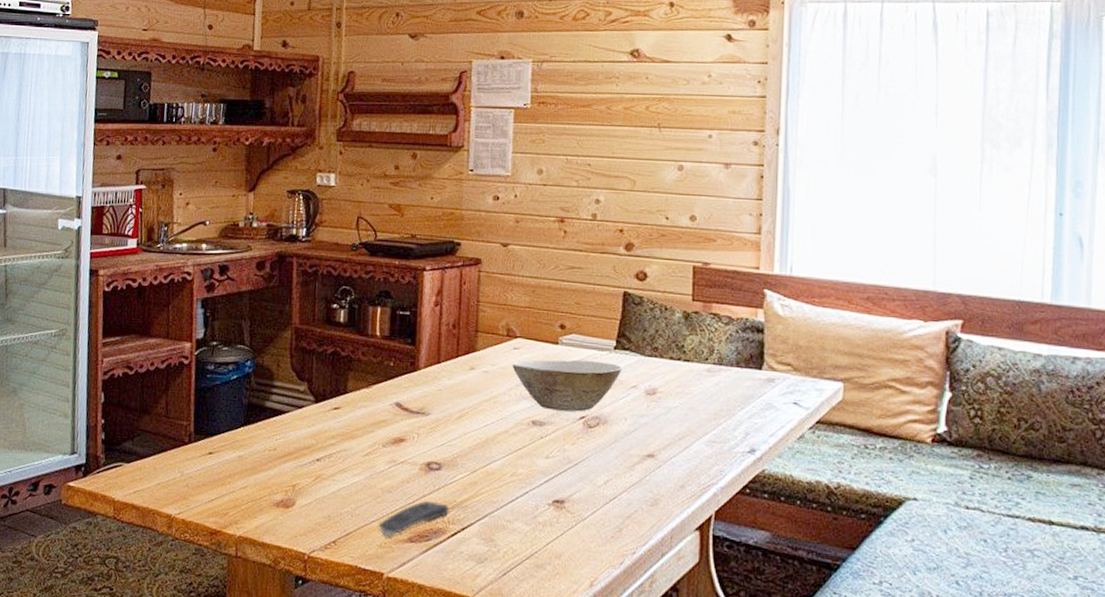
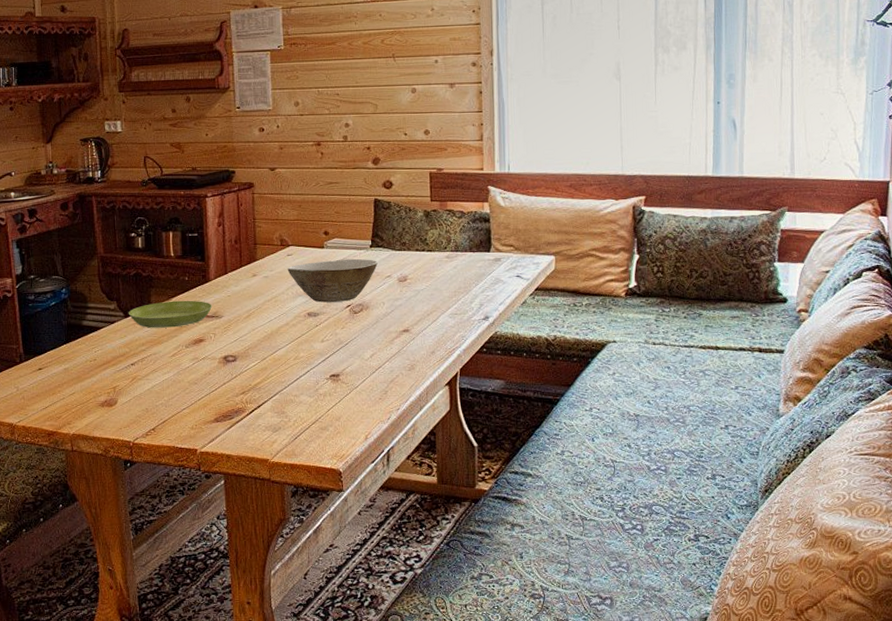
saucer: none [319,388,419,421] -> present [128,300,212,328]
remote control: present [378,501,450,536] -> none [188,388,246,419]

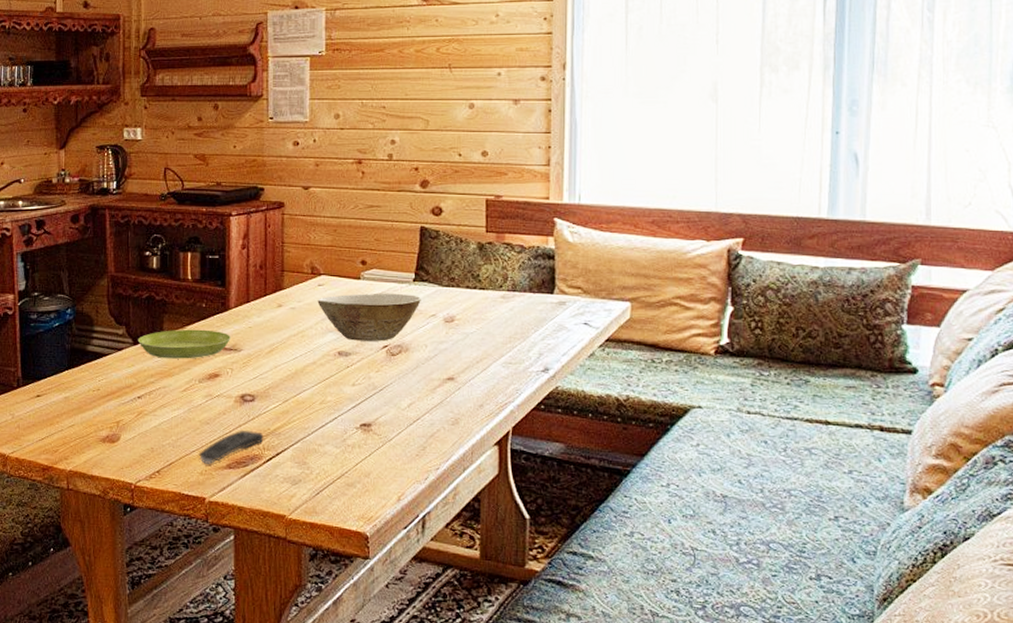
remote control: none [188,388,246,419] -> present [198,431,264,464]

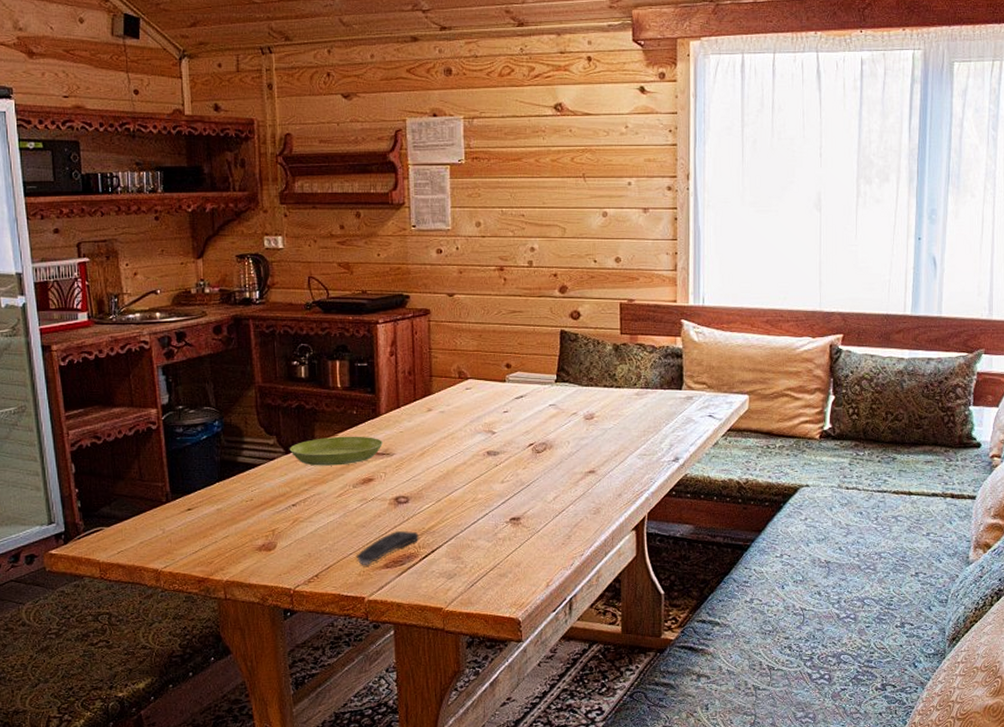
bowl: present [317,293,421,342] -> none [465,394,563,441]

